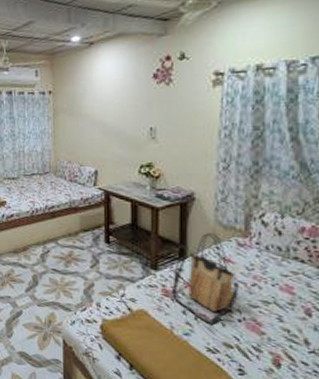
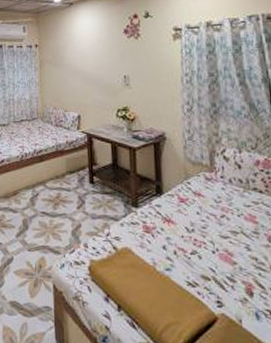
tote bag: present [172,233,239,324] -> none [152,169,211,258]

